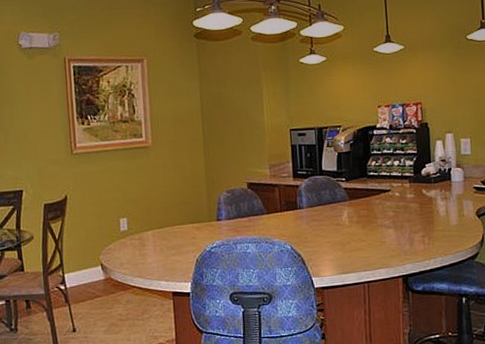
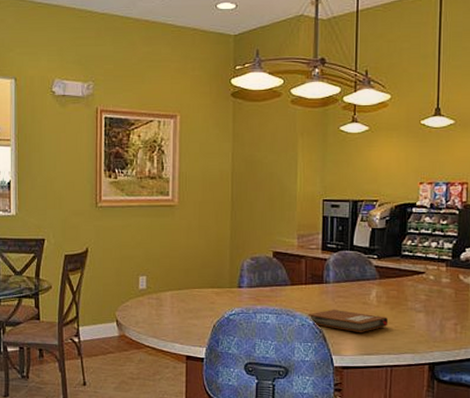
notebook: none [285,233,362,253] -> present [307,310,389,332]

